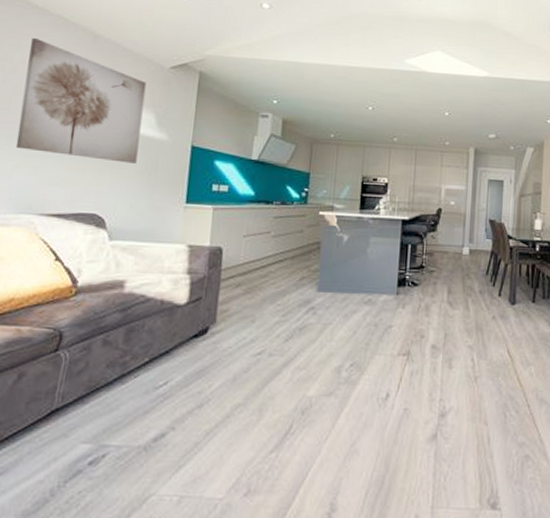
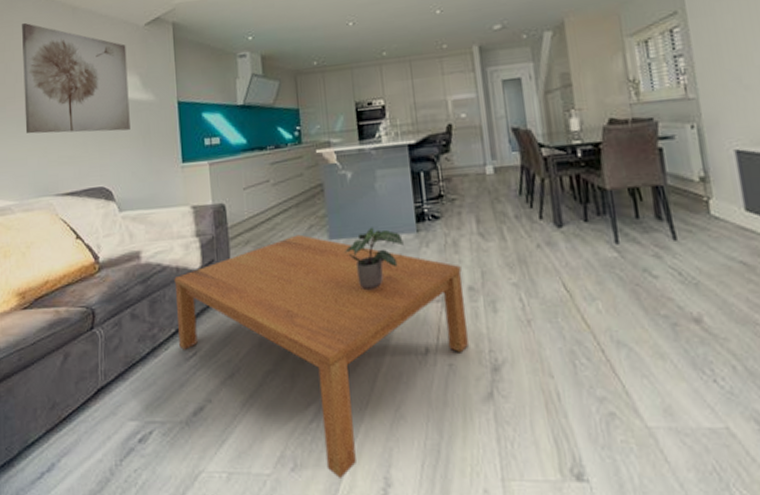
coffee table: none [151,284,429,505] -> present [174,234,470,480]
potted plant: none [330,285,384,340] -> present [345,227,404,291]

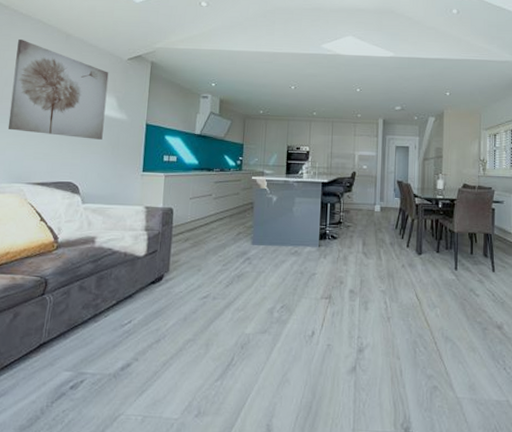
coffee table: present [174,234,470,480] -> none [118,238,347,425]
potted plant: present [345,227,404,291] -> none [263,239,308,286]

